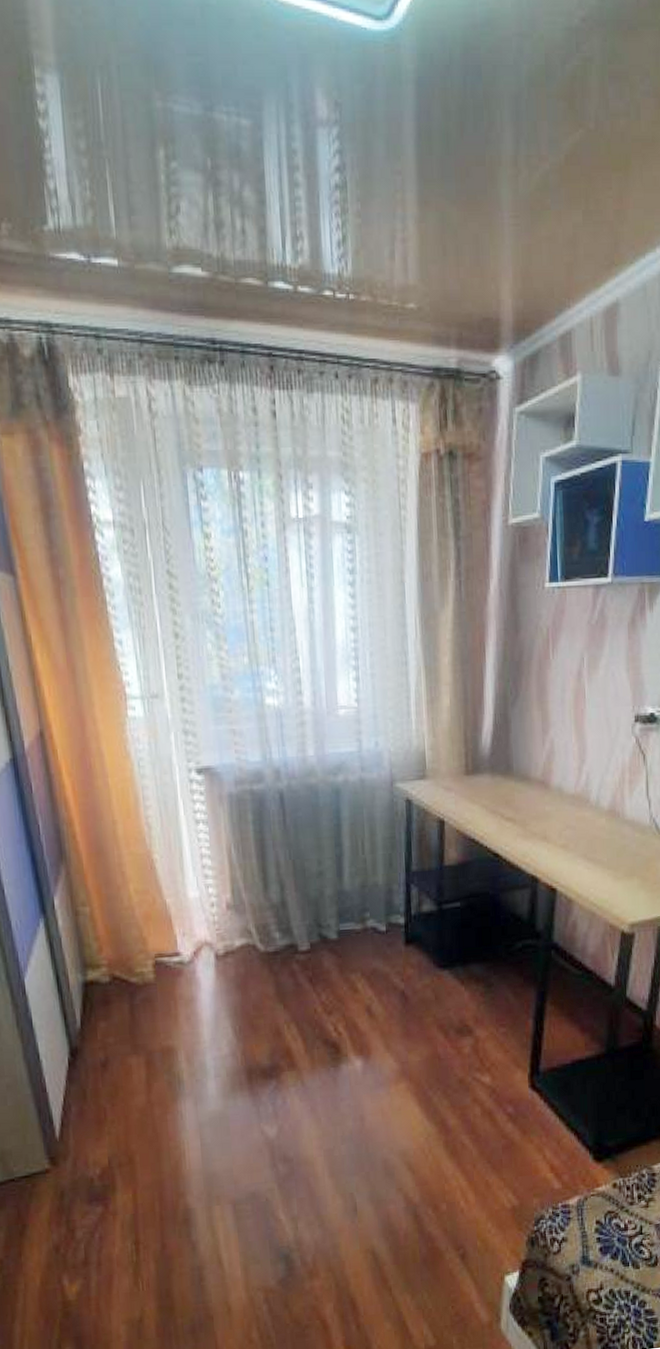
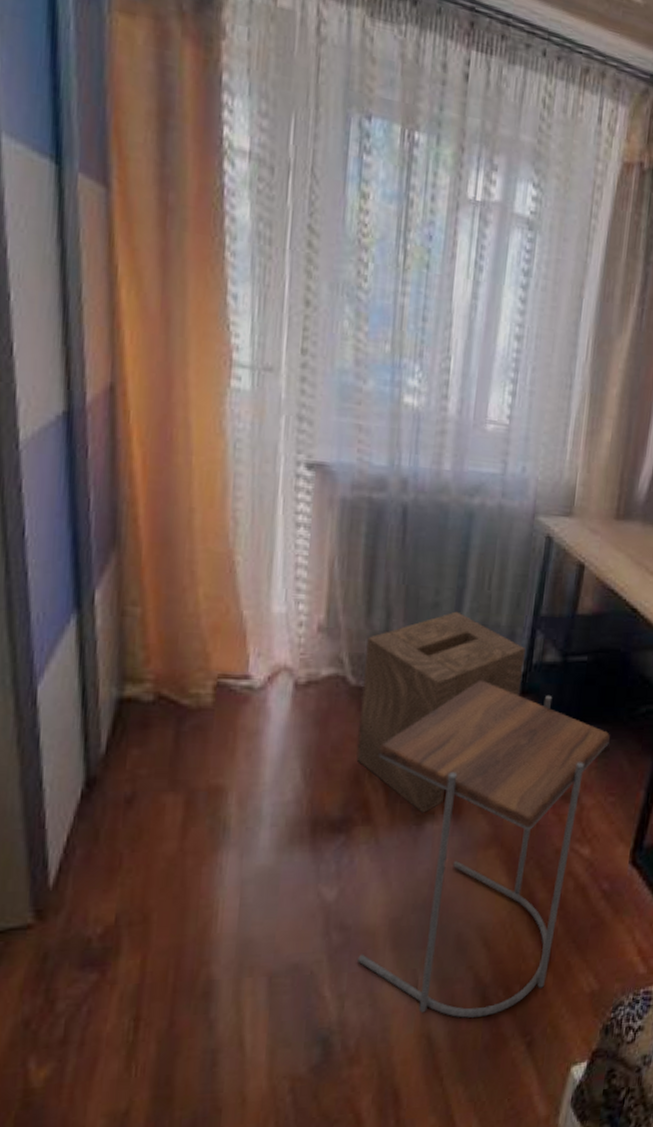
stool: none [268,877,405,1056] -> present [356,611,525,813]
side table: none [292,935,492,1235] -> present [358,681,610,1018]

